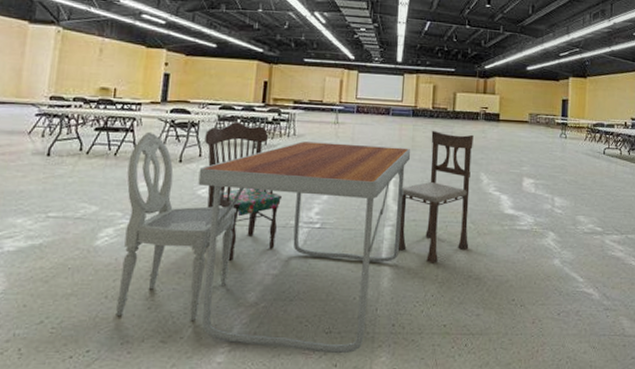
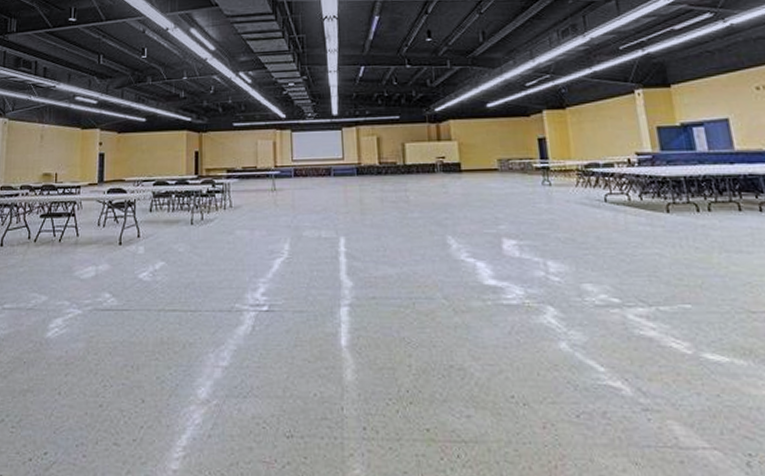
dining chair: present [116,131,236,322] -> none [69,214,179,421]
folding table: present [198,141,411,353] -> none [139,212,361,463]
dining chair: present [205,122,283,261] -> none [142,198,225,351]
dining chair: present [397,130,474,263] -> none [356,189,445,350]

